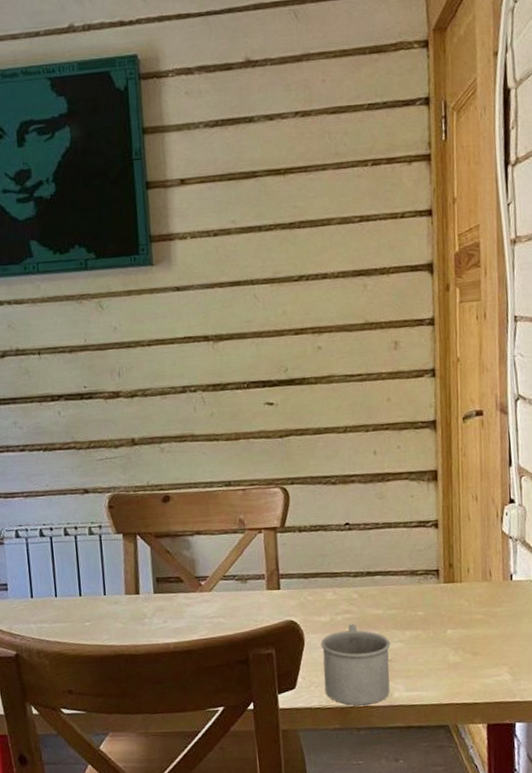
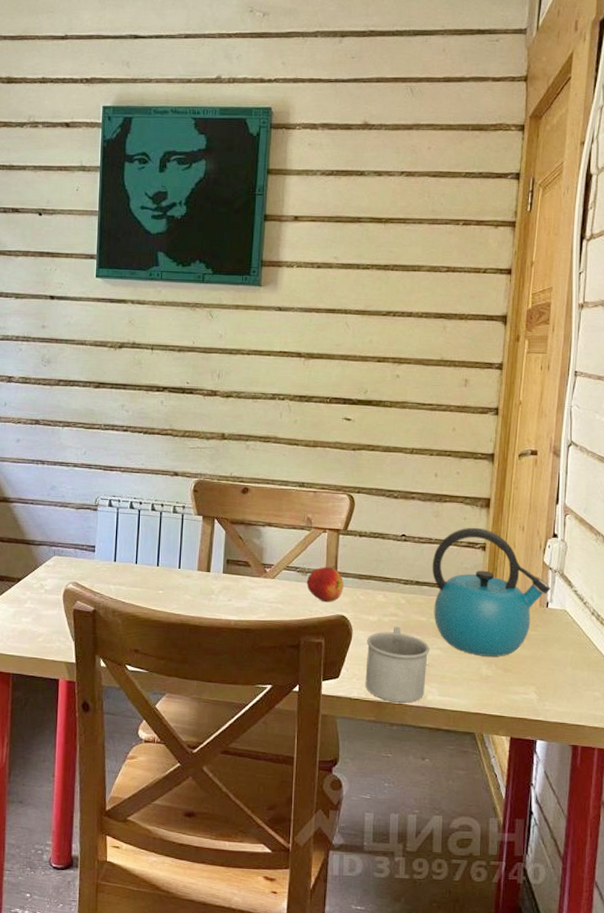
apple: none [247,569,289,609] -> present [306,566,344,603]
kettle: none [381,504,513,643] -> present [432,527,551,657]

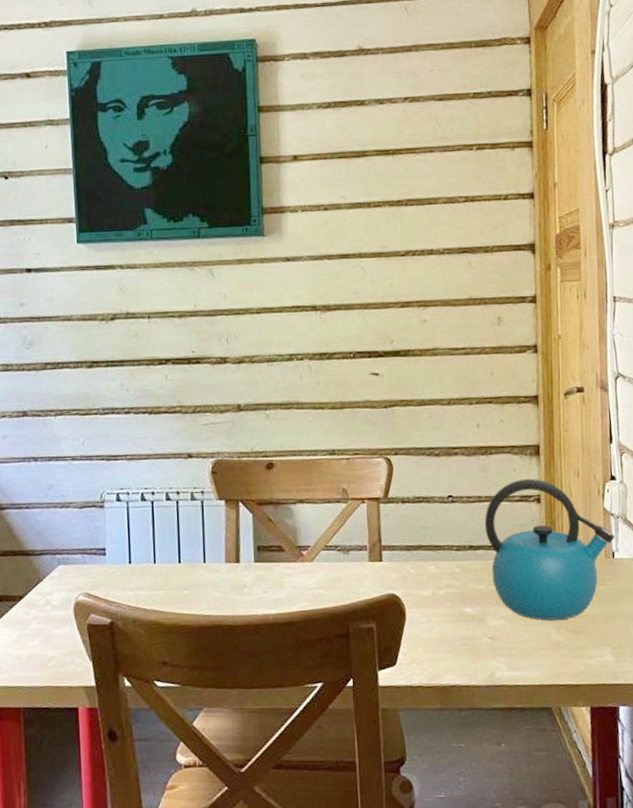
apple: present [306,566,344,603] -> none [349,541,391,582]
mug: present [365,627,429,703] -> none [422,599,492,685]

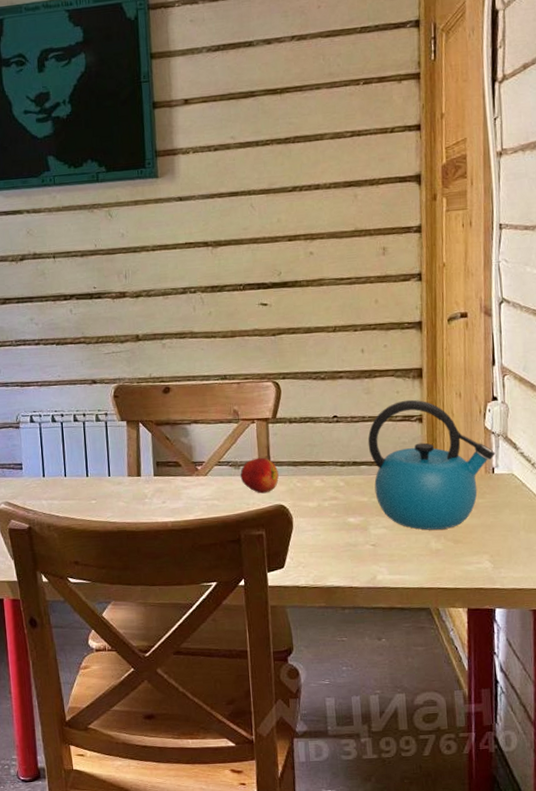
apple: none [349,541,391,582] -> present [240,457,279,494]

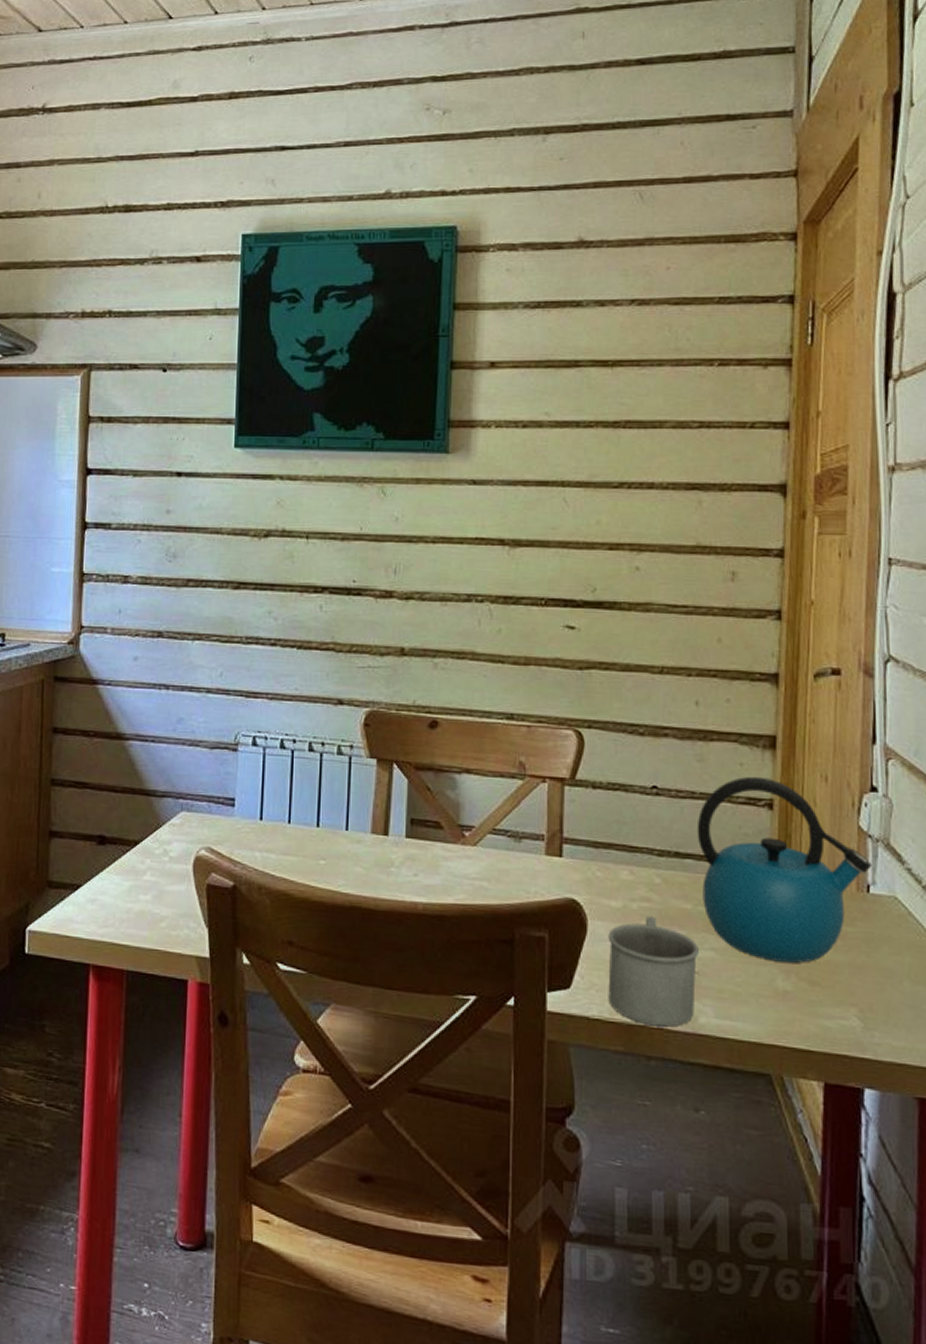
apple: present [240,457,279,494] -> none [521,830,572,881]
mug: none [308,510,374,586] -> present [608,916,698,1027]

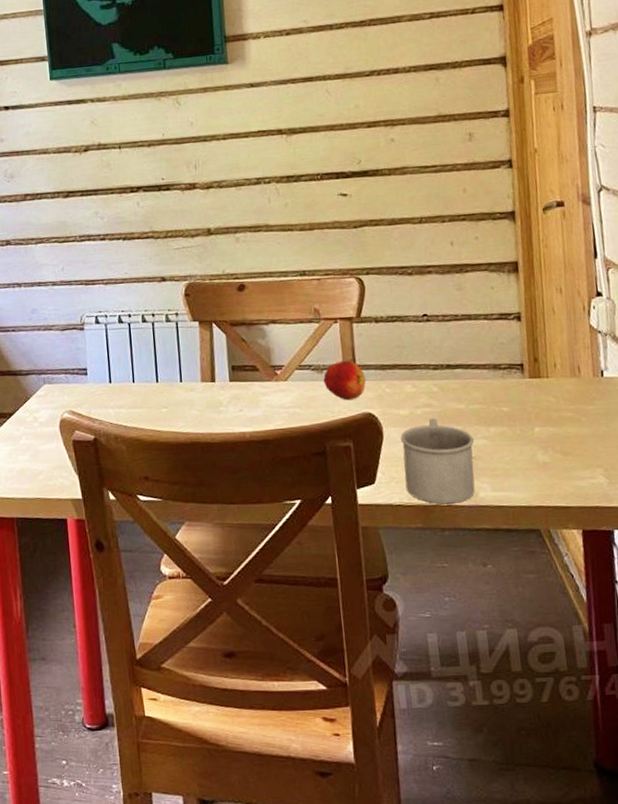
apple: none [521,830,572,881] -> present [323,360,366,401]
kettle: present [697,776,872,963] -> none [462,296,604,441]

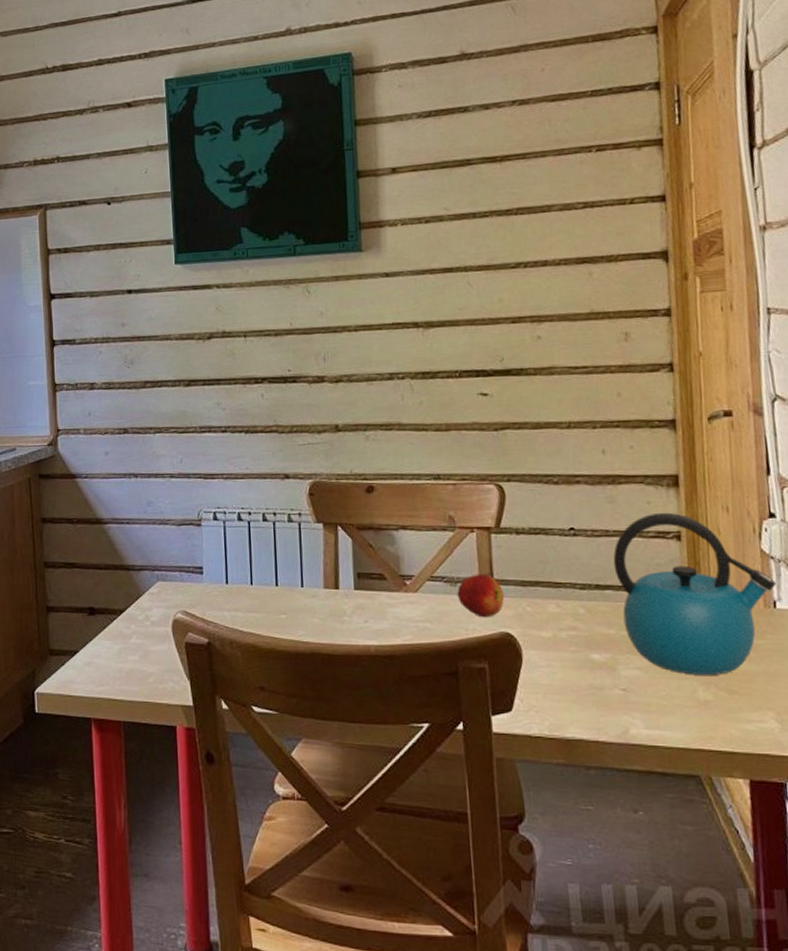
mug: present [400,418,475,504] -> none [541,643,626,739]
kettle: none [462,296,604,441] -> present [613,512,777,675]

